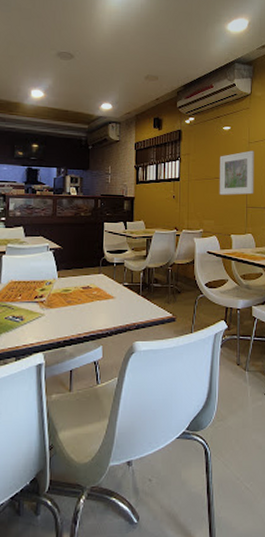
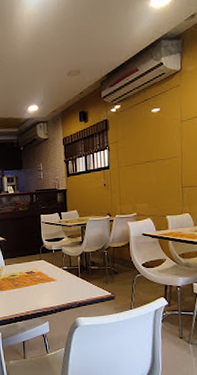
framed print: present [219,150,254,195] -> none [149,129,190,178]

